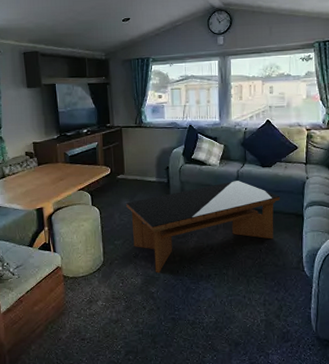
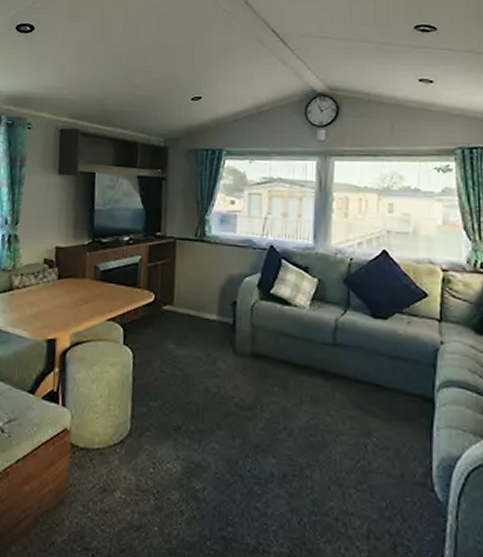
coffee table: present [126,181,280,274] -> none [171,333,398,461]

